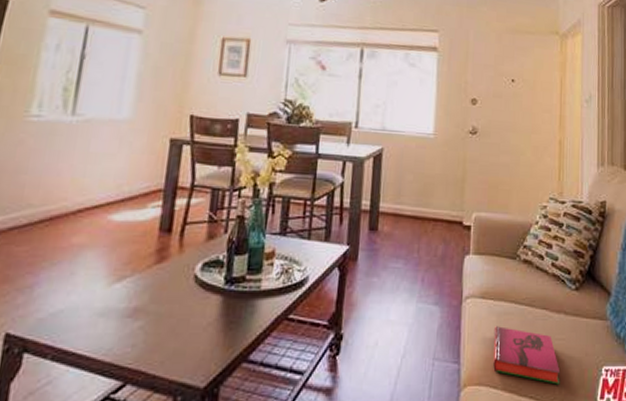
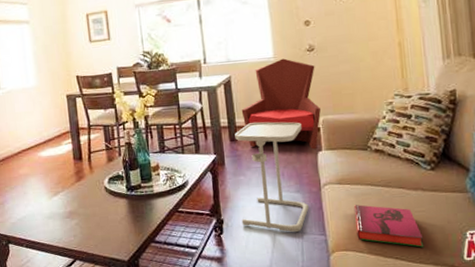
side table: none [365,210,452,357] -> present [235,121,309,232]
armchair: none [388,137,475,252] -> present [241,58,322,150]

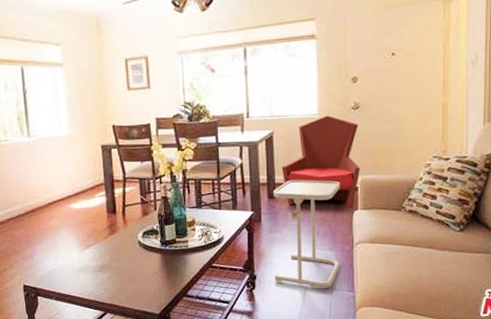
hardback book: present [353,205,424,248] -> none [383,263,445,304]

